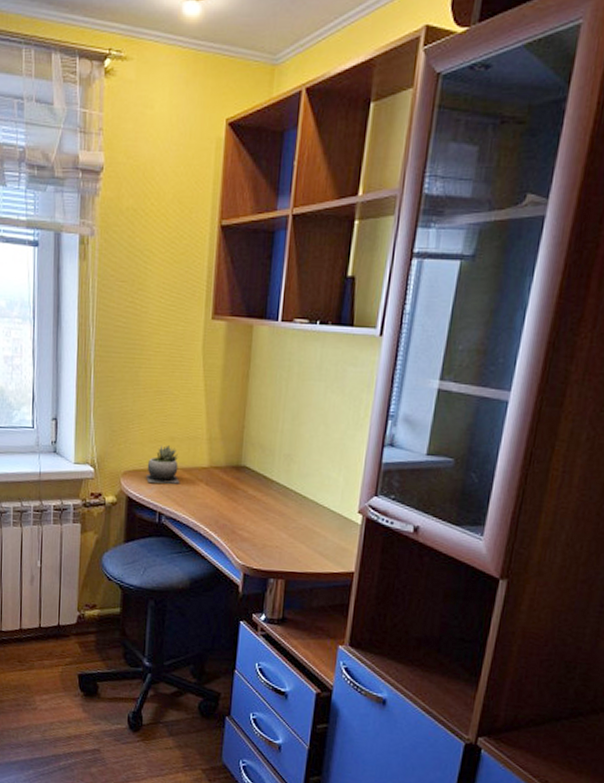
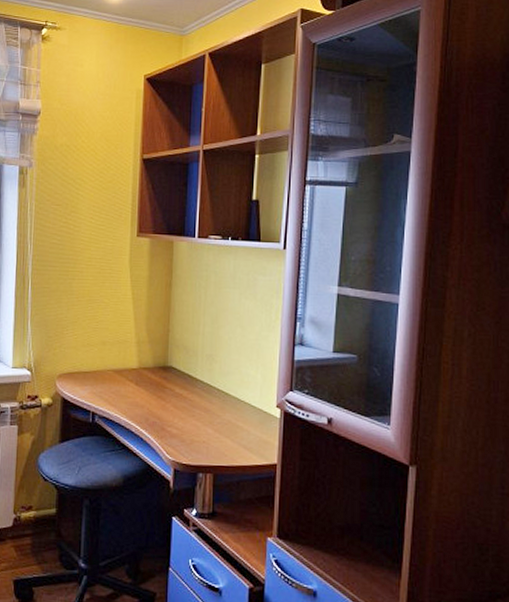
succulent plant: present [146,445,180,484] -> none [80,349,112,385]

